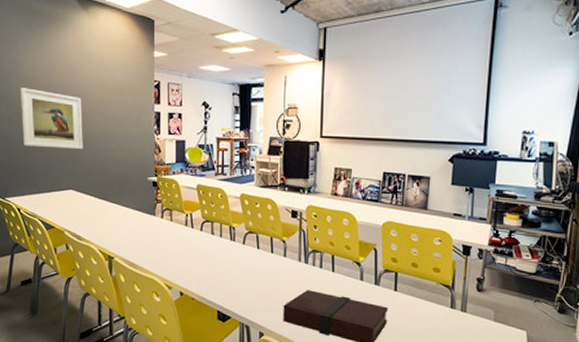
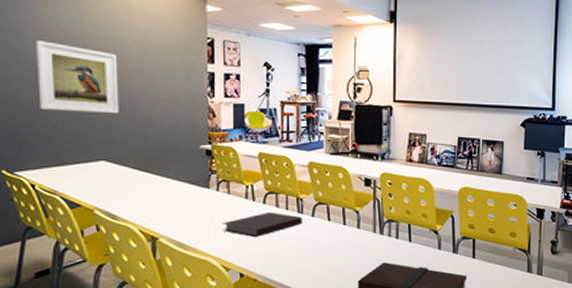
notebook: none [166,238,234,260] -> present [223,211,302,237]

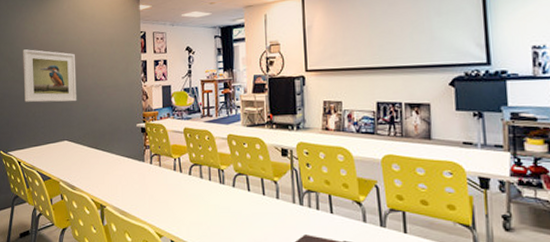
notebook: present [223,211,302,237] -> none [156,182,224,206]

